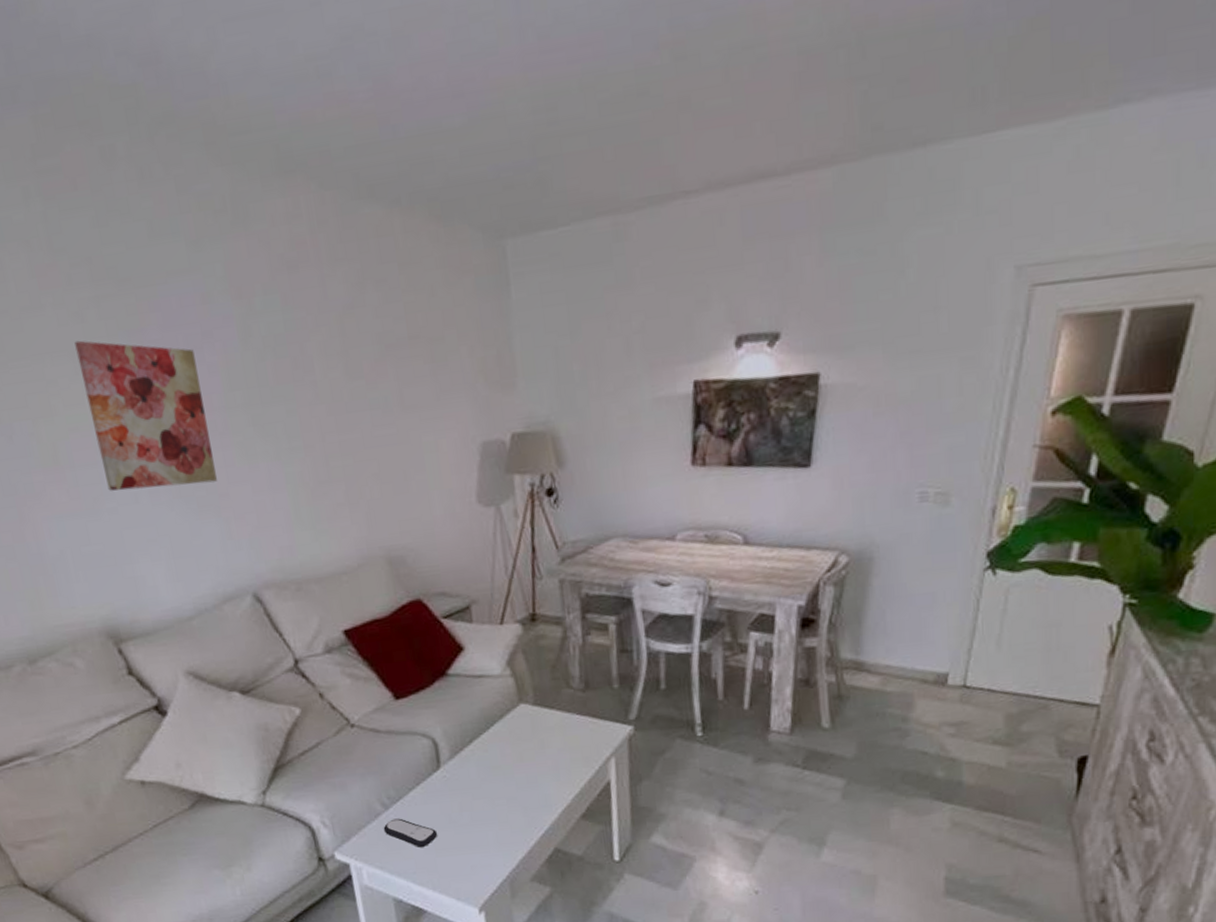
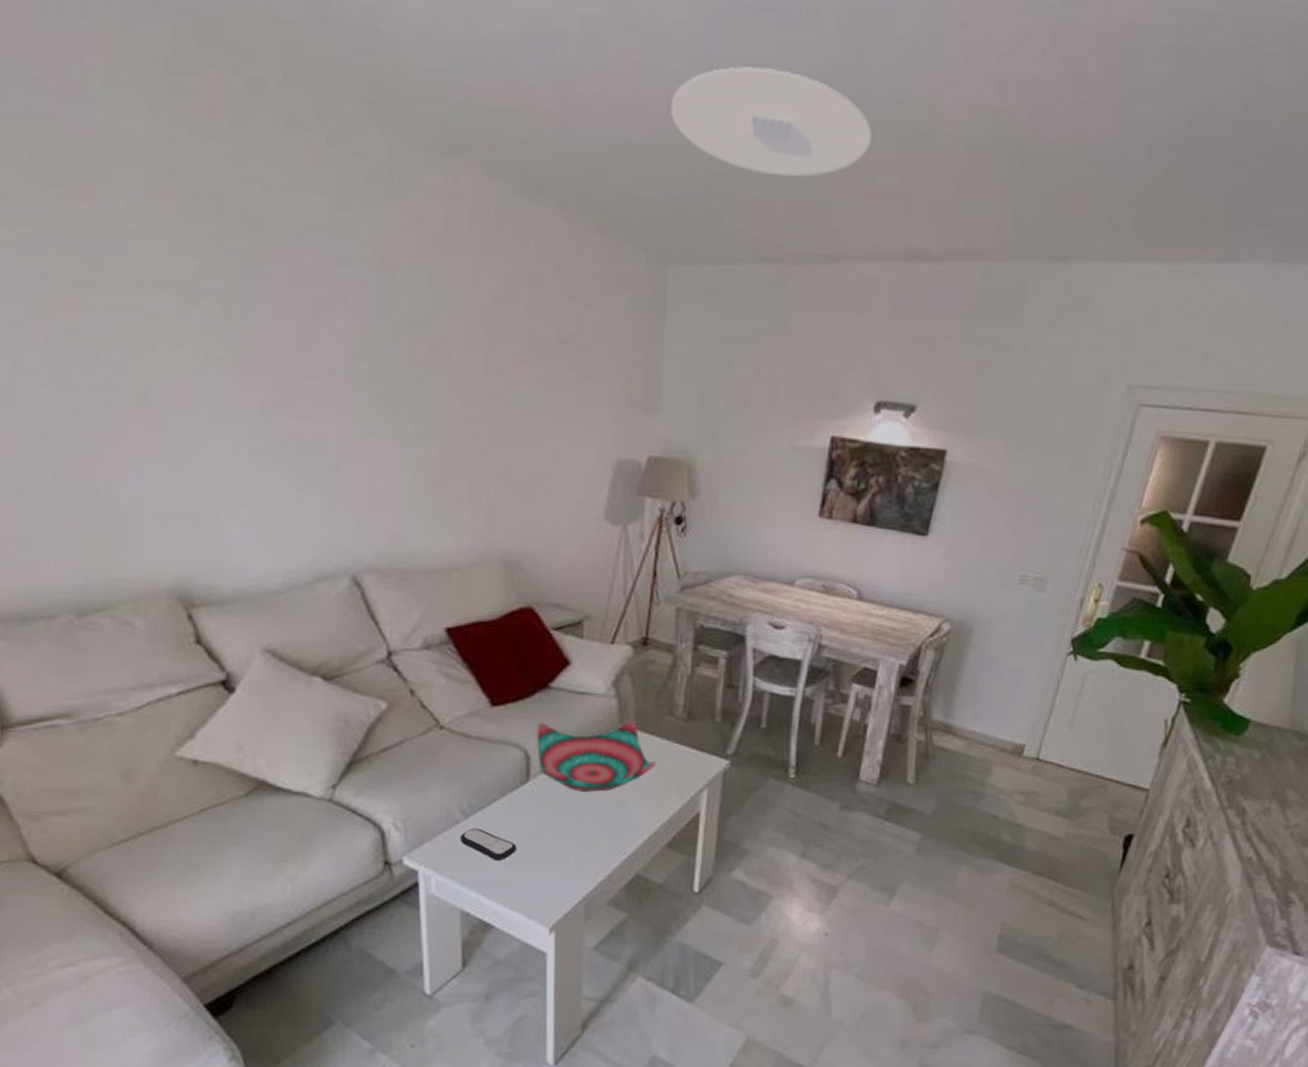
wall art: present [74,340,217,491] -> none [186,276,329,453]
decorative bowl: none [440,697,560,773] -> present [537,720,656,792]
ceiling light: none [486,15,695,127] -> present [672,66,872,177]

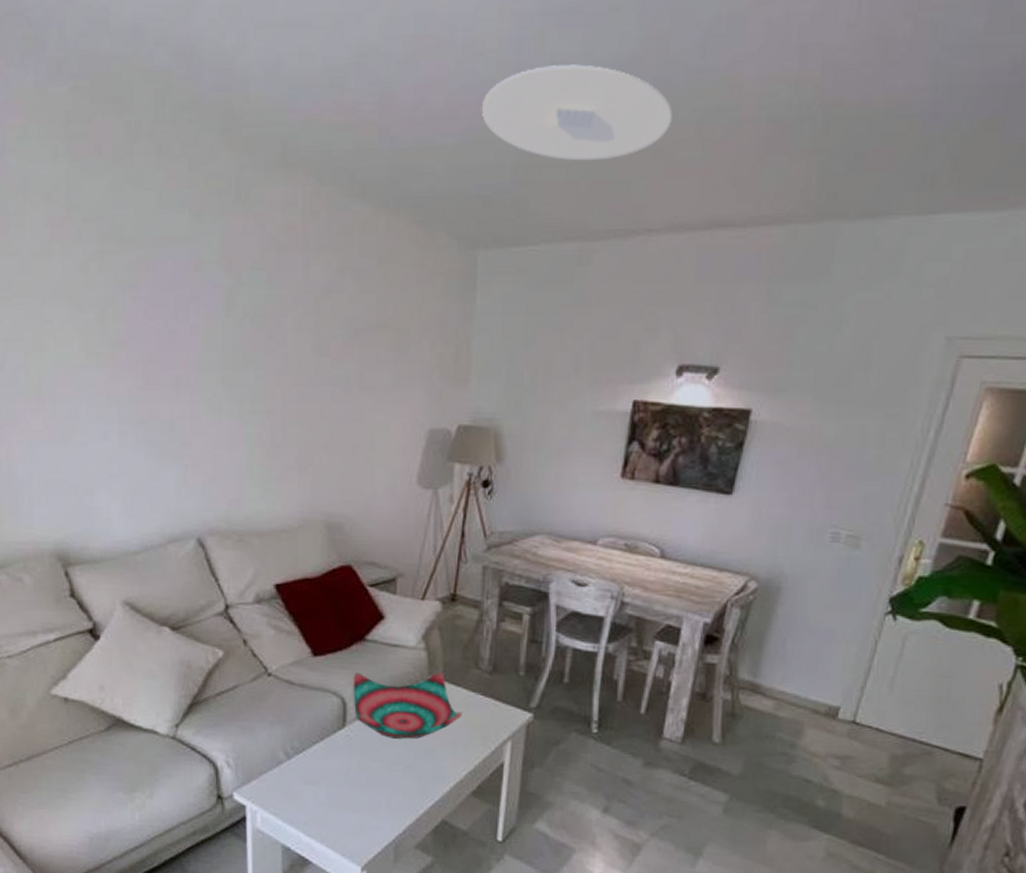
remote control: present [460,828,516,860] -> none [283,769,332,800]

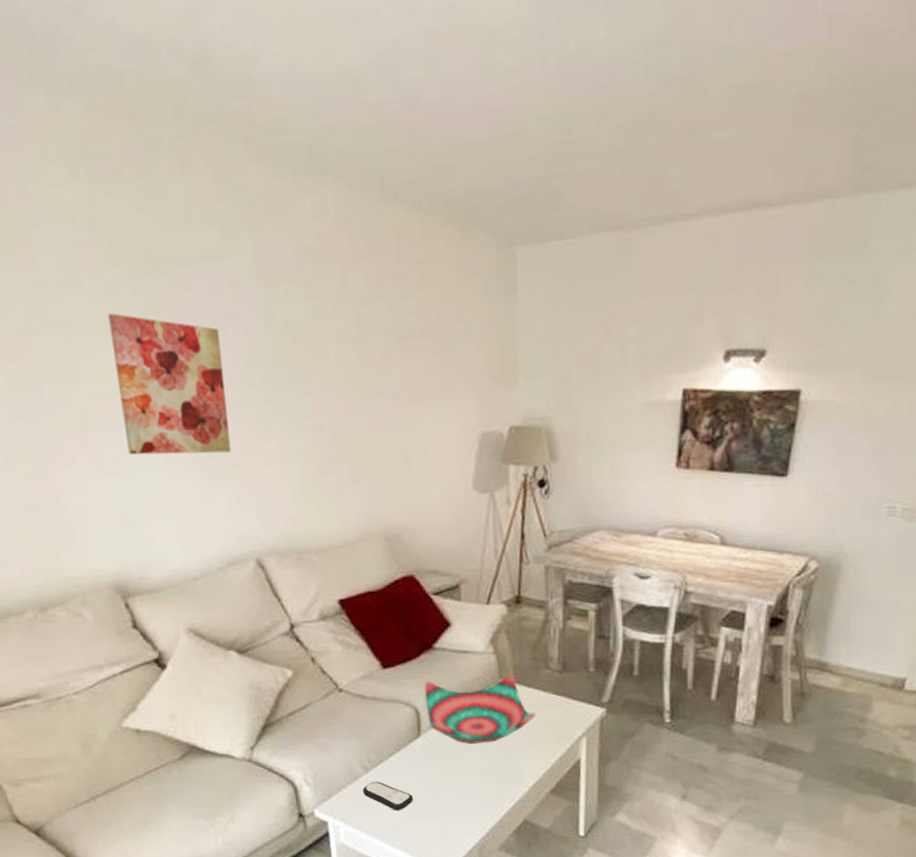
wall art: none [74,287,182,431] -> present [108,313,231,455]
remote control: none [283,769,332,800] -> present [362,781,413,810]
ceiling light: present [482,64,672,161] -> none [509,48,702,149]

